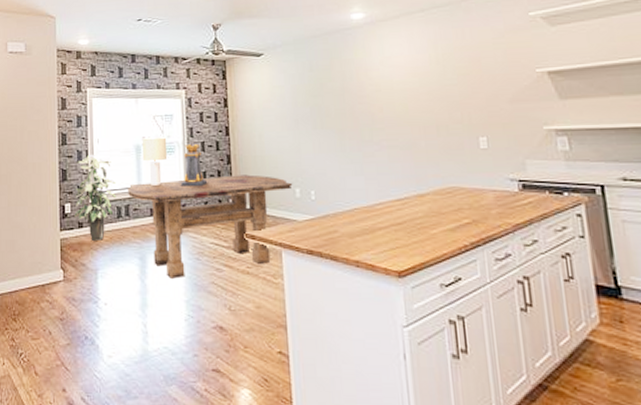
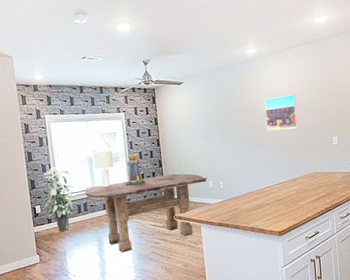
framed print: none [376,75,426,124] -> present [265,94,298,132]

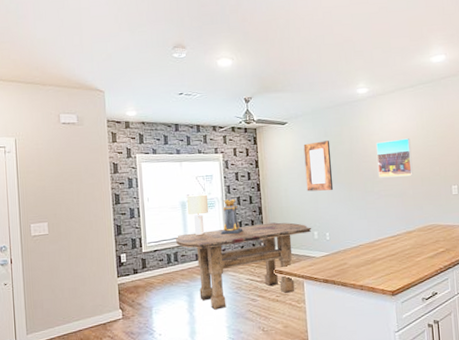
indoor plant: present [41,166,76,231] -> none [129,211,166,284]
home mirror: none [198,98,226,145] -> present [303,140,334,192]

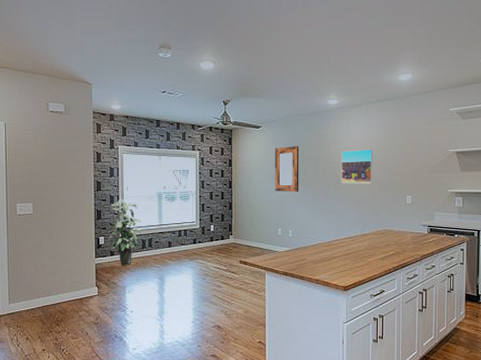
indoor plant: none [129,211,166,284] -> present [107,198,142,265]
dining table: present [175,222,312,310] -> none [150,218,277,293]
lamp: present [187,194,209,235] -> none [164,187,183,224]
pedestal: present [220,199,244,235] -> none [192,194,214,226]

